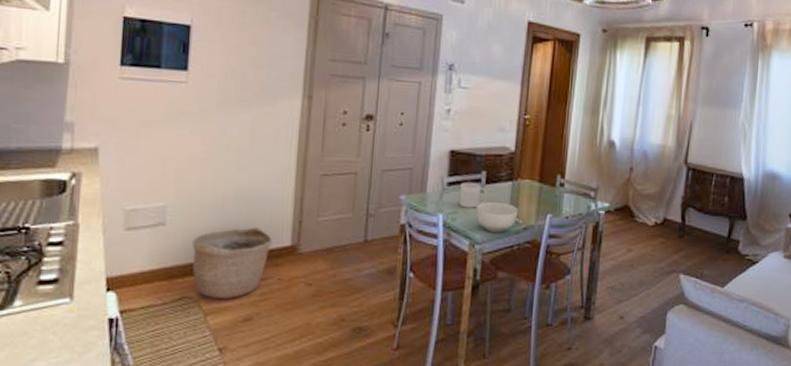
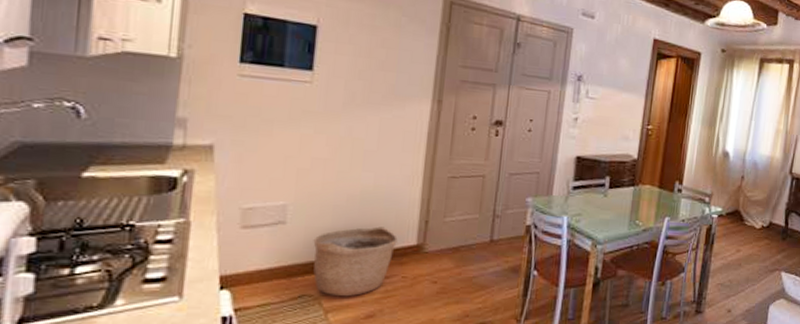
mug: present [459,182,488,208] -> none [583,186,611,211]
bowl: present [475,201,518,233] -> none [599,204,639,234]

